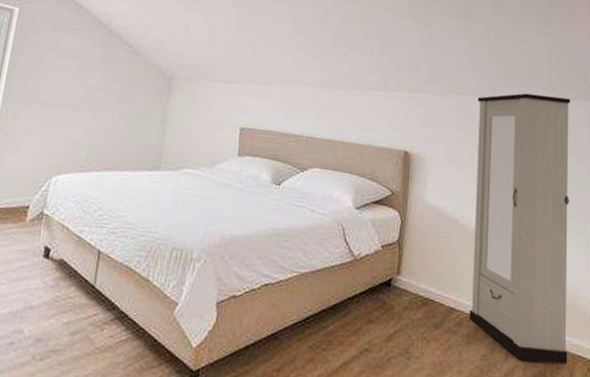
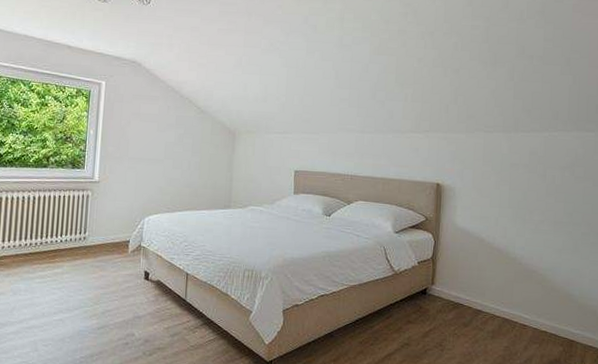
cabinet: present [469,93,570,364] -> none [493,127,589,353]

